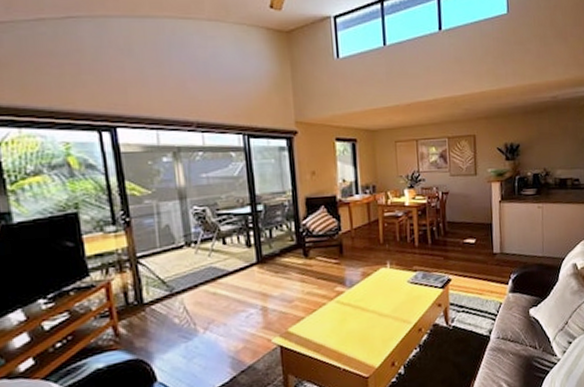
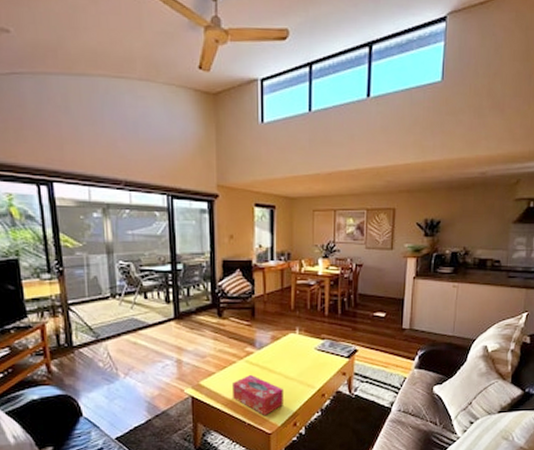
tissue box: none [323,315,379,359] -> present [231,374,283,416]

